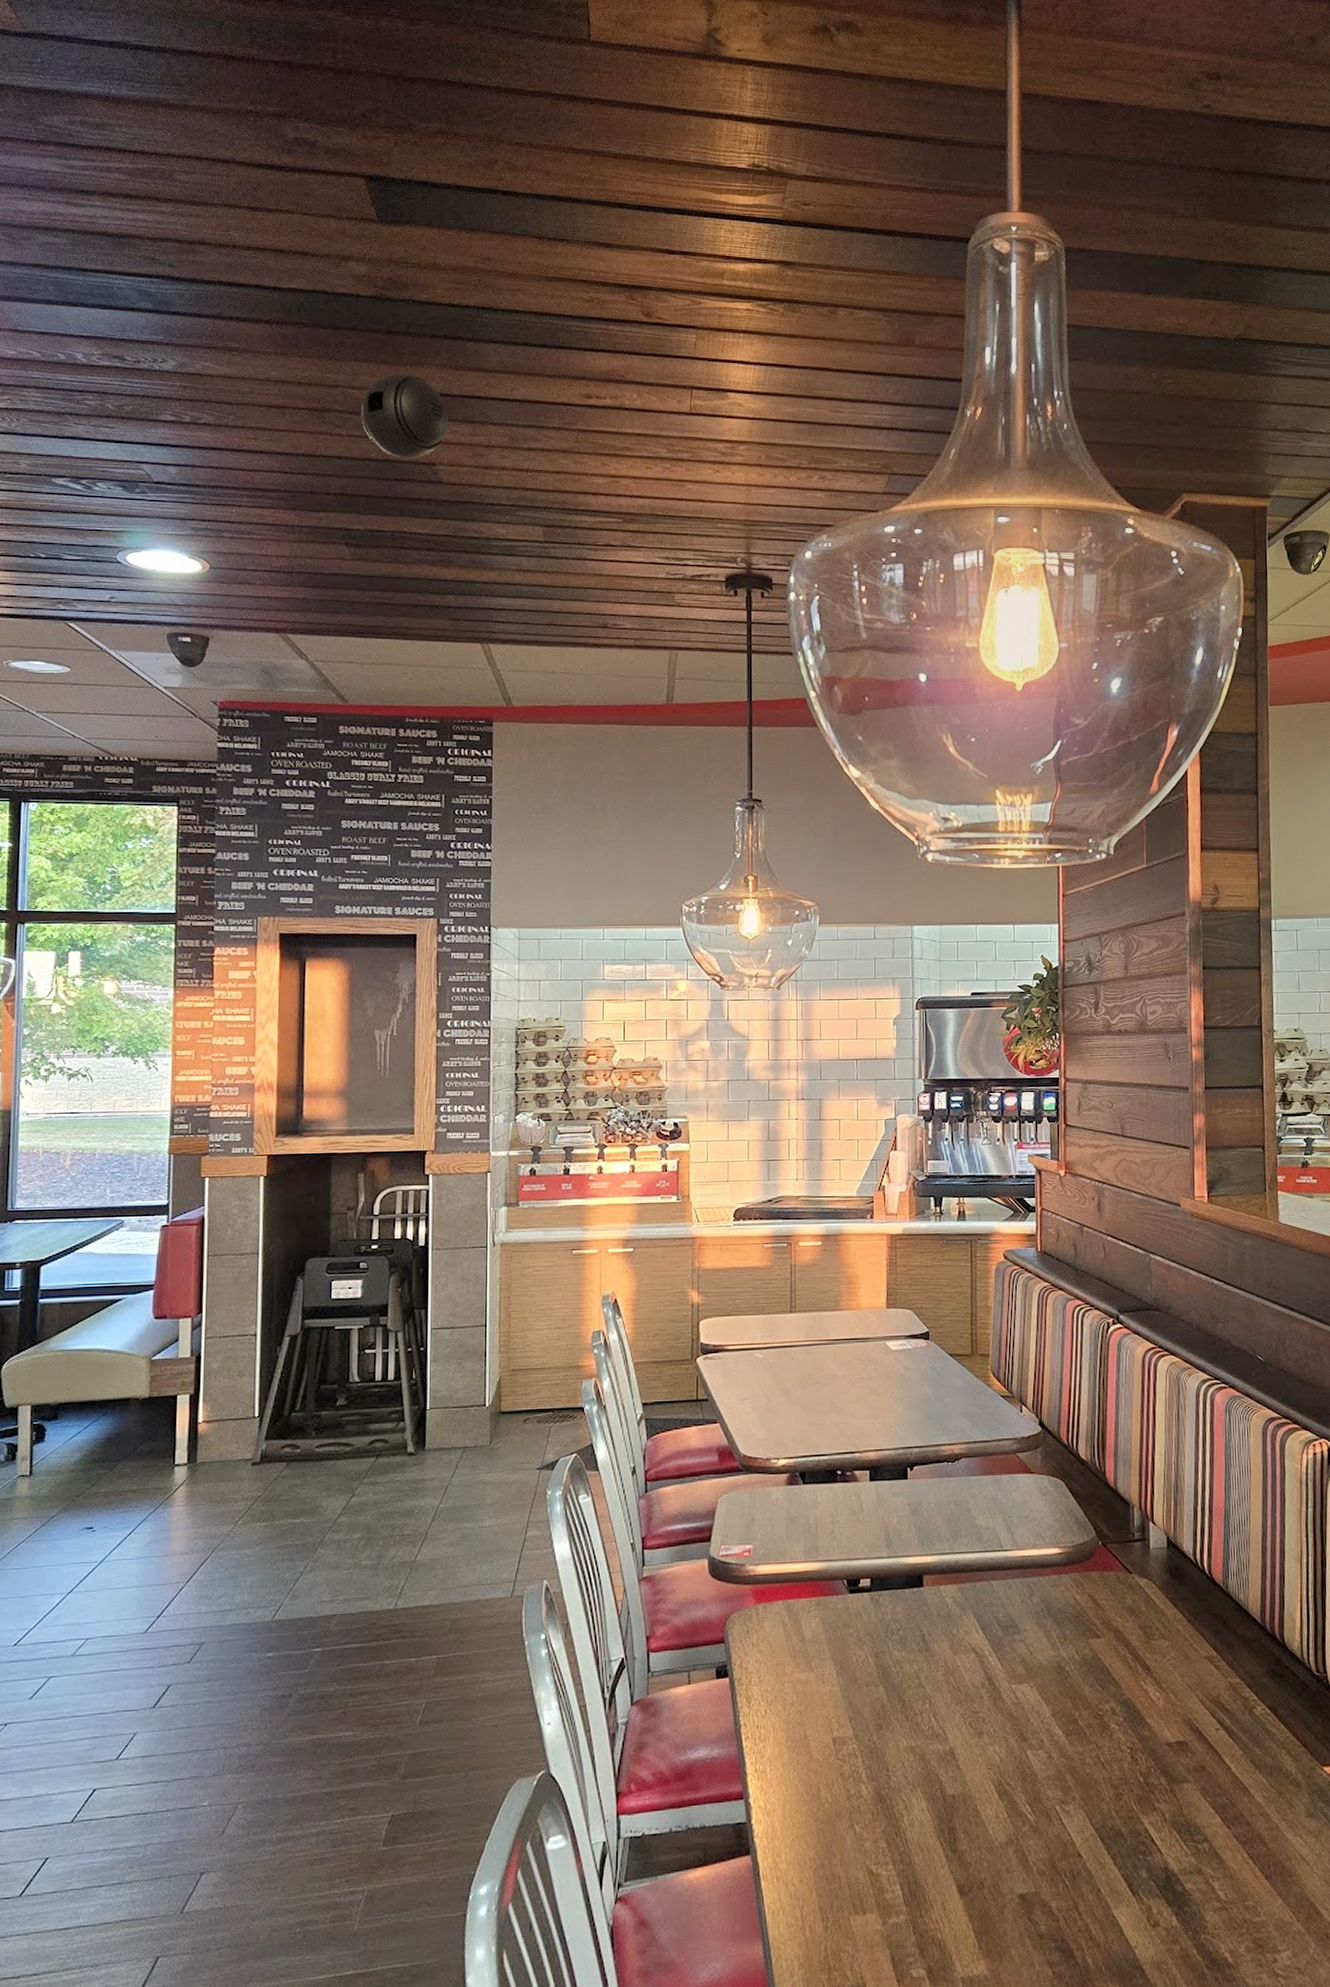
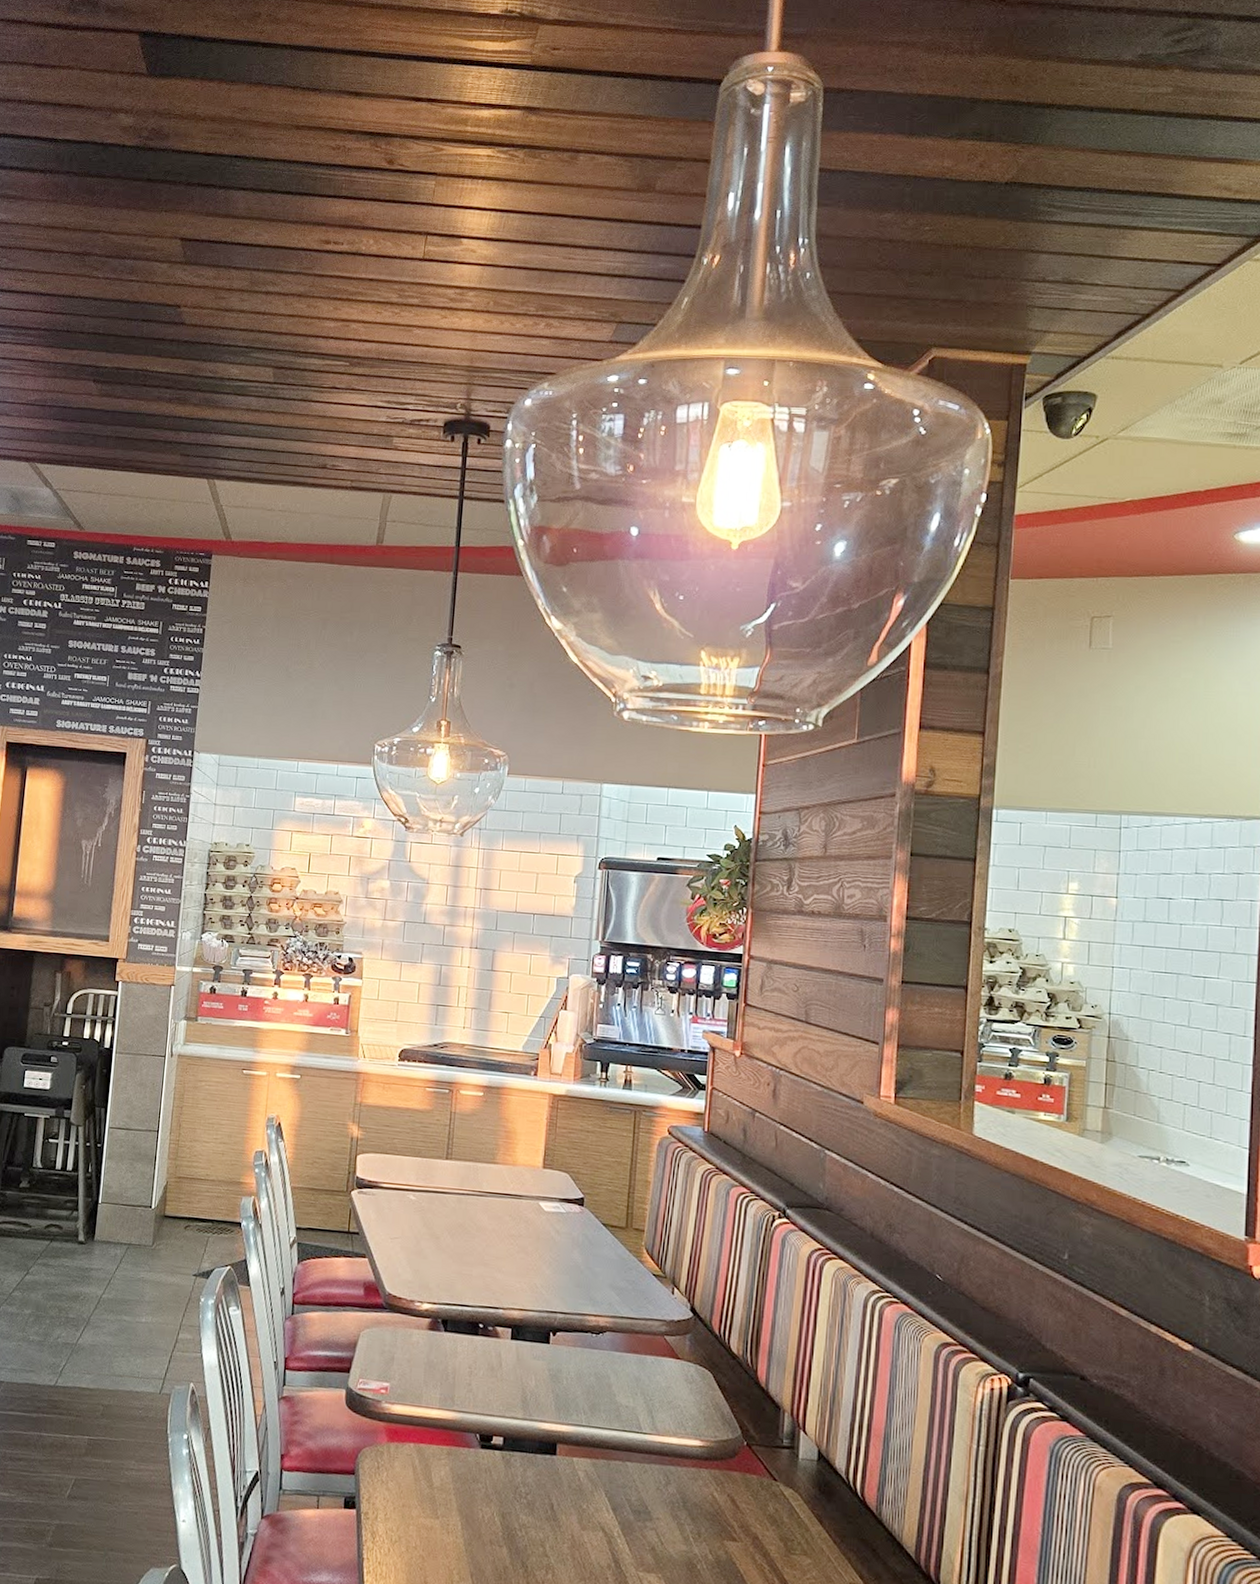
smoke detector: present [360,373,448,459] -> none [116,219,196,301]

